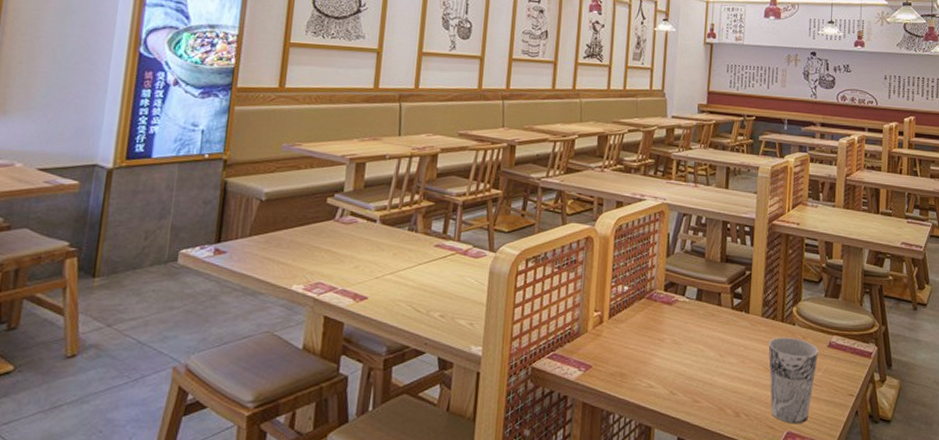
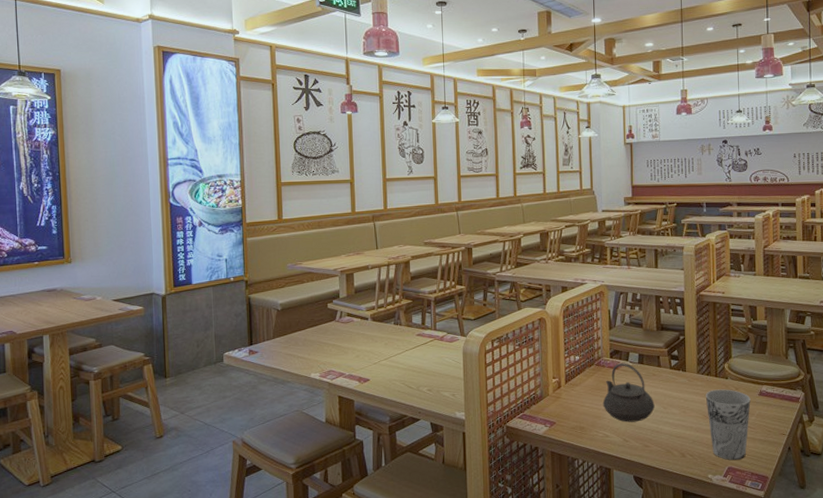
teapot: none [650,298,710,371] -> present [602,363,655,422]

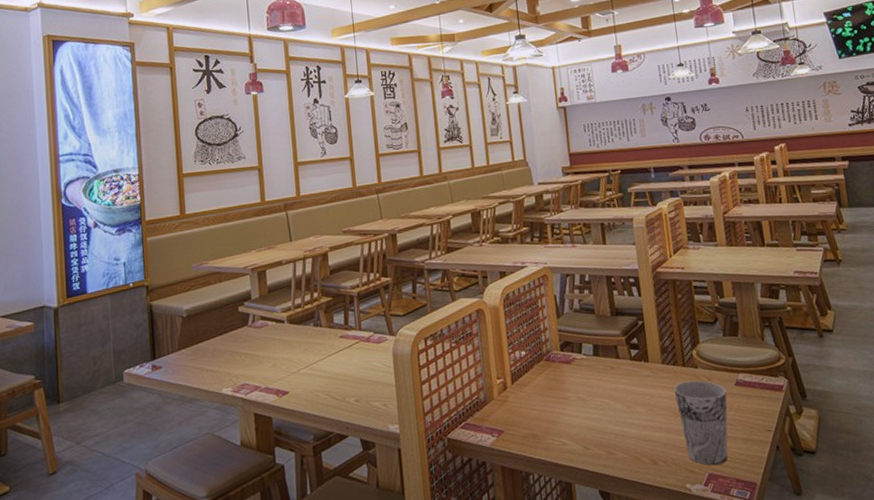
teapot: present [602,363,655,422] -> none [556,356,617,426]

